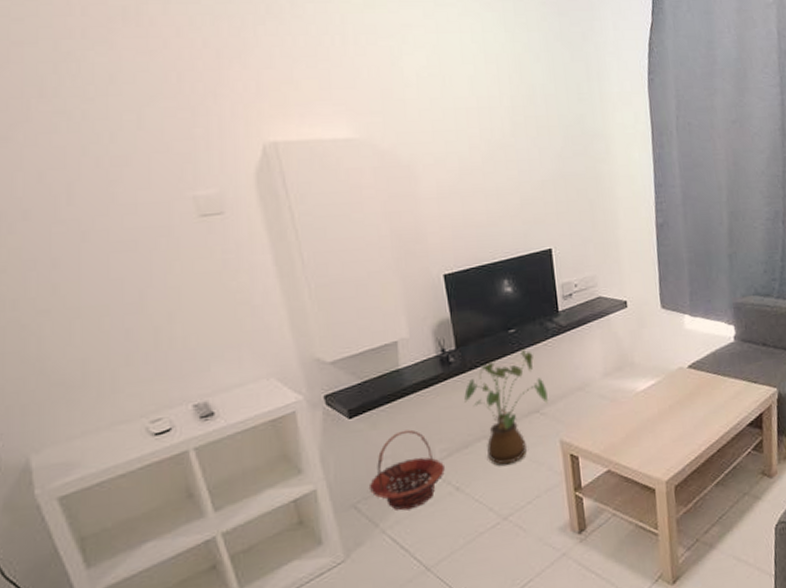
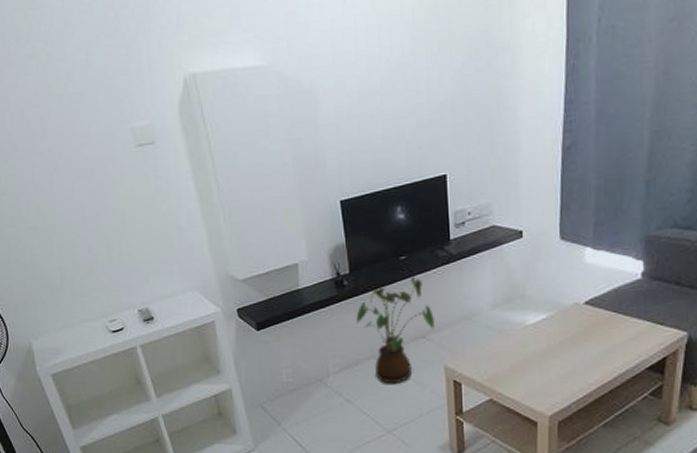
basket: present [368,429,446,511] -> none [273,344,338,414]

